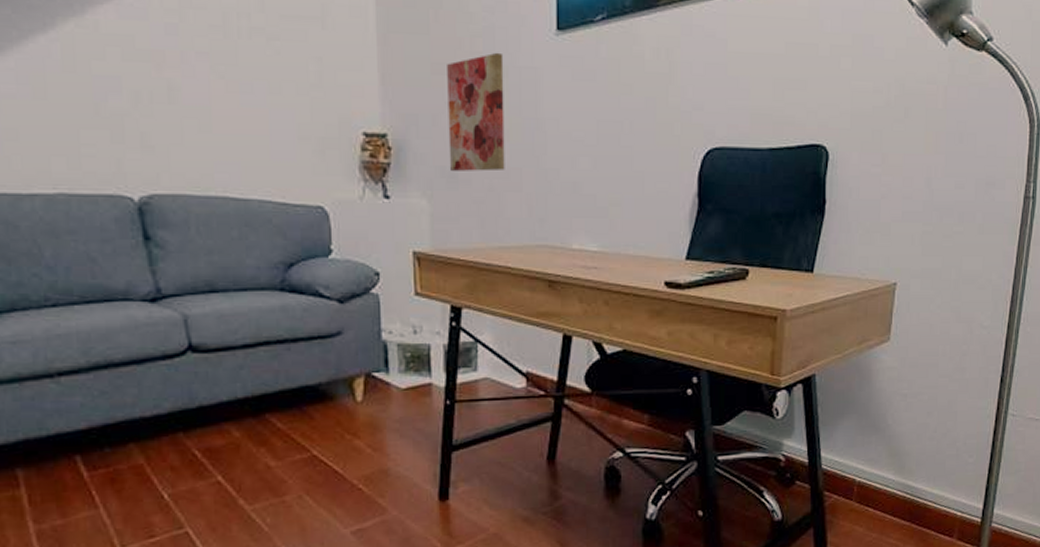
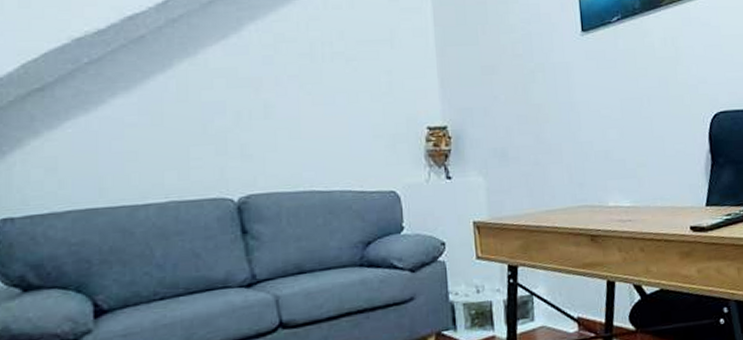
wall art: present [447,52,505,171] -> none [494,53,547,151]

